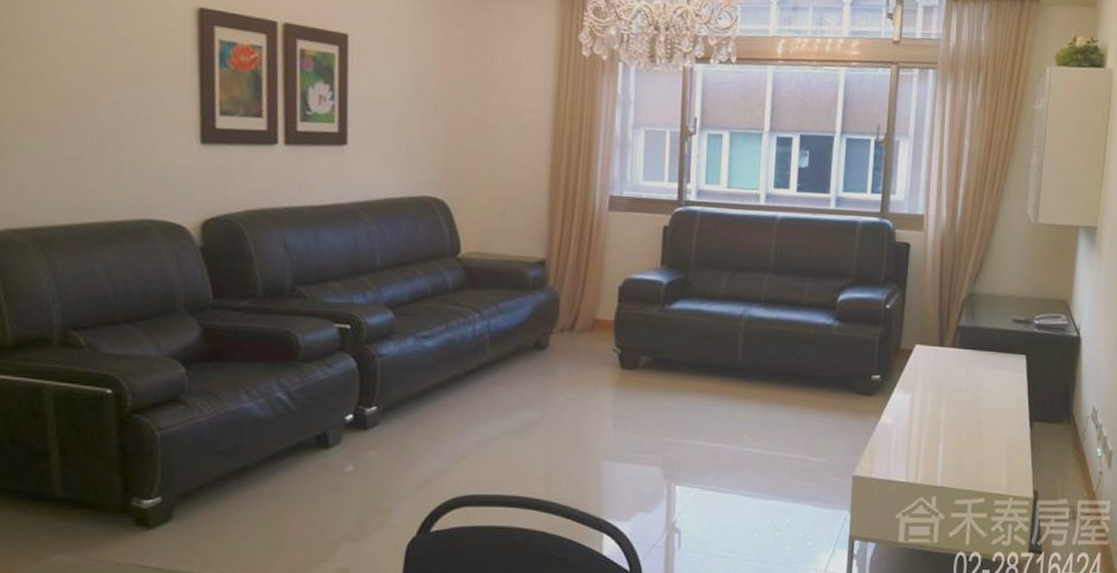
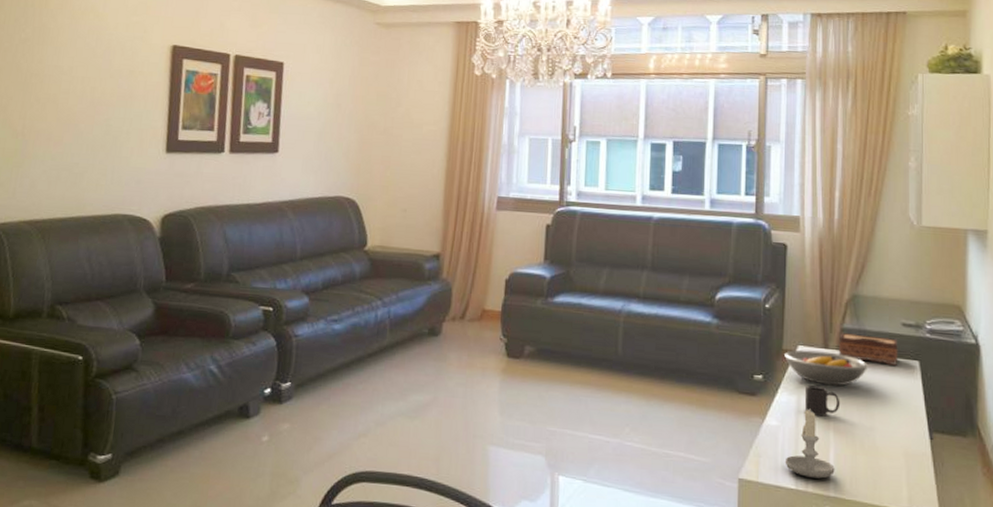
candle: none [897,405,943,471] -> present [785,408,835,479]
fruit bowl: none [901,348,980,383] -> present [783,349,869,386]
mug: none [919,383,952,412] -> present [805,385,840,417]
tissue box: none [953,331,1008,360] -> present [838,333,898,366]

